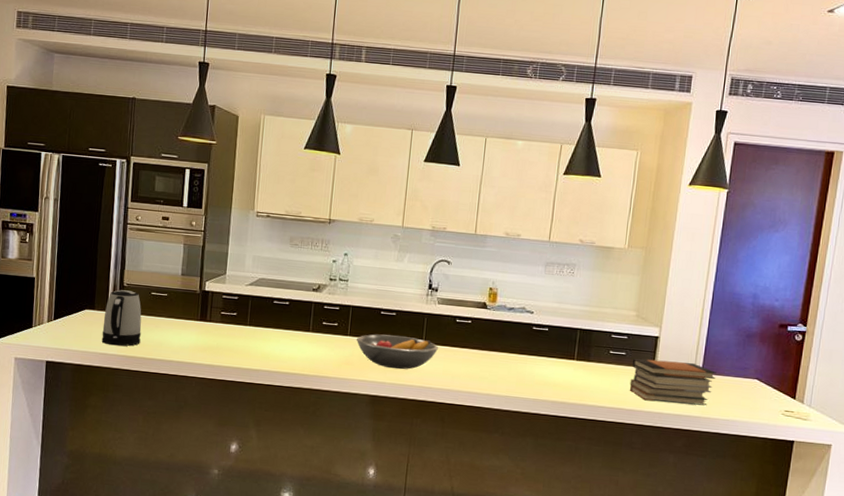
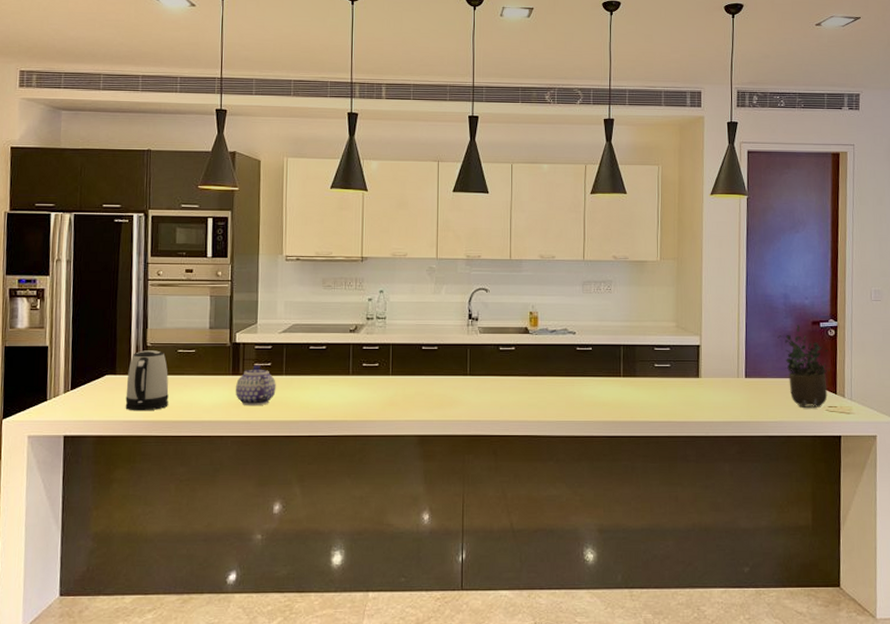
teapot: none [202,313,240,352] -> present [236,364,276,406]
fruit bowl: present [356,334,439,370] -> none [398,370,485,405]
book stack: present [629,358,717,406] -> none [677,367,759,411]
potted plant: none [740,326,793,412] -> present [777,325,830,409]

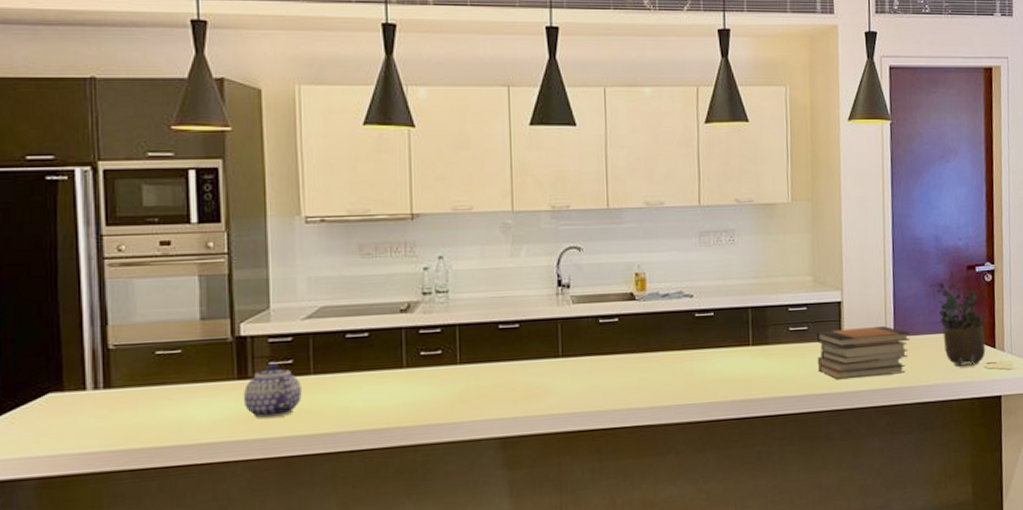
kettle: present [125,350,169,411] -> none [80,354,146,439]
book stack: none [677,367,759,411] -> present [816,325,910,380]

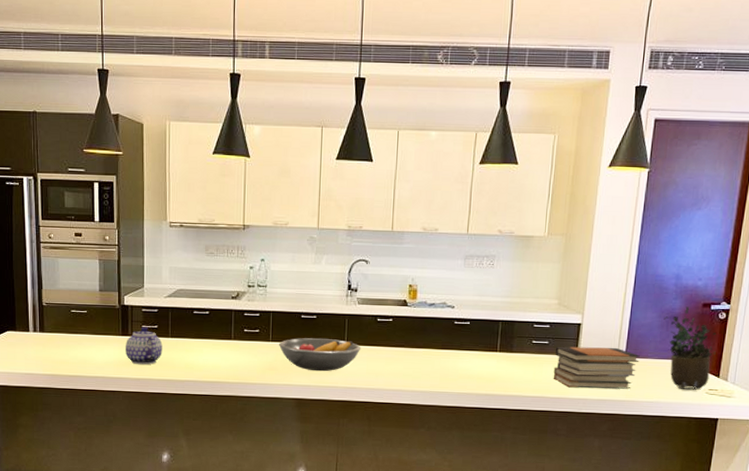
fruit bowl: none [469,352,582,398] -> present [278,338,362,372]

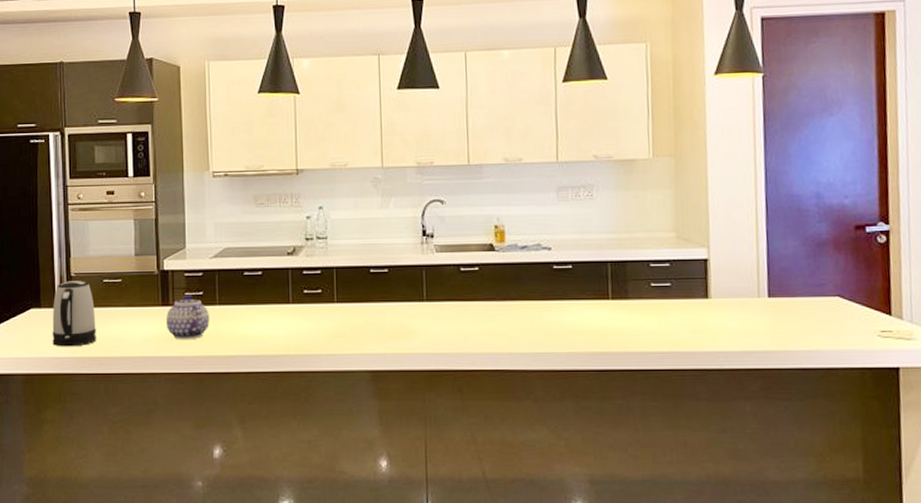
kettle: none [26,309,65,366] -> present [52,281,96,347]
fruit bowl: present [278,338,362,372] -> none [345,296,444,336]
book stack: present [553,346,640,389] -> none [680,285,787,339]
potted plant: present [664,306,717,391] -> none [809,230,882,334]

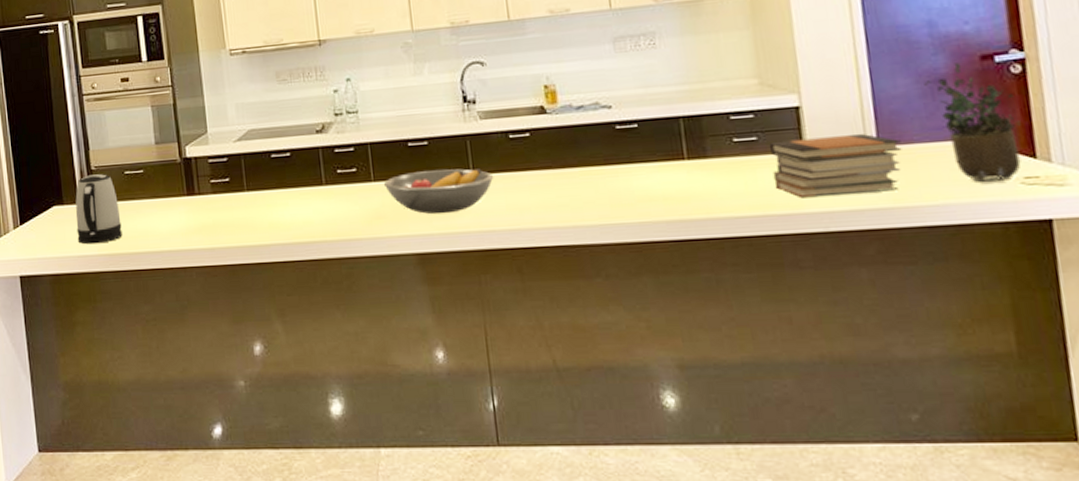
teapot: present [167,293,210,340] -> none [193,180,239,231]
fruit bowl: none [345,296,444,336] -> present [383,168,494,215]
book stack: none [680,285,787,339] -> present [768,133,902,198]
potted plant: none [809,230,882,334] -> present [924,63,1022,183]

